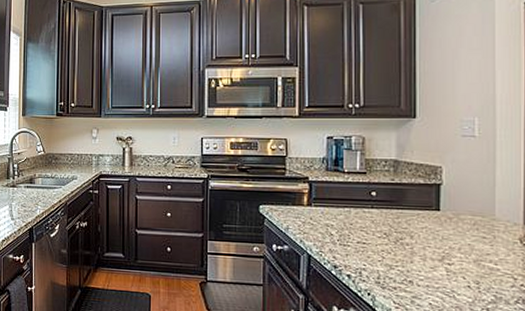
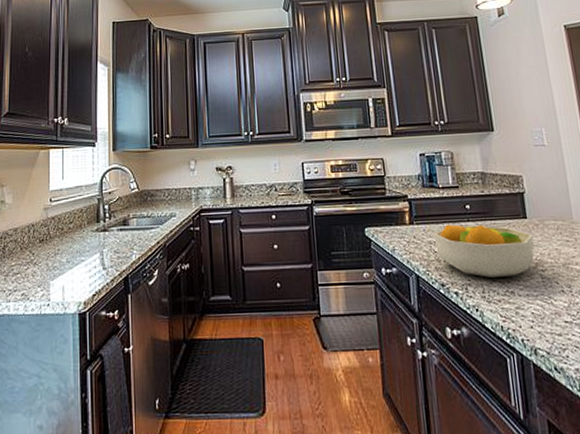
fruit bowl: none [331,209,445,267] -> present [433,224,534,278]

